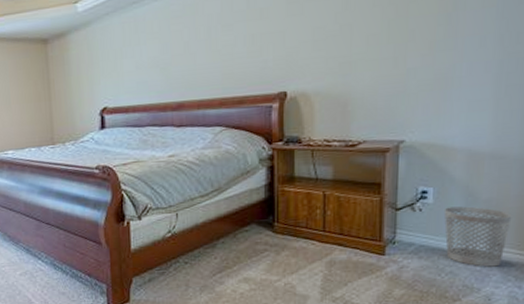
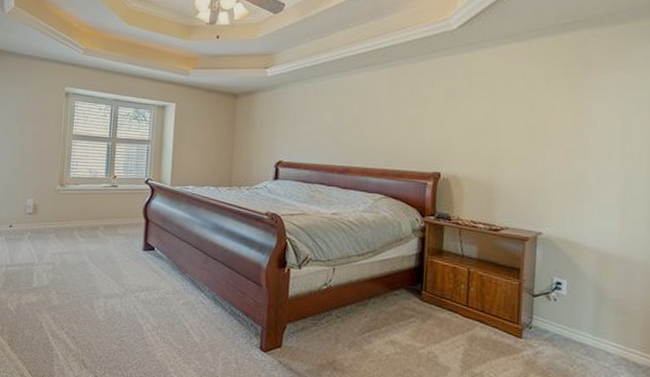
wastebasket: present [443,206,512,267] -> none [576,301,638,366]

